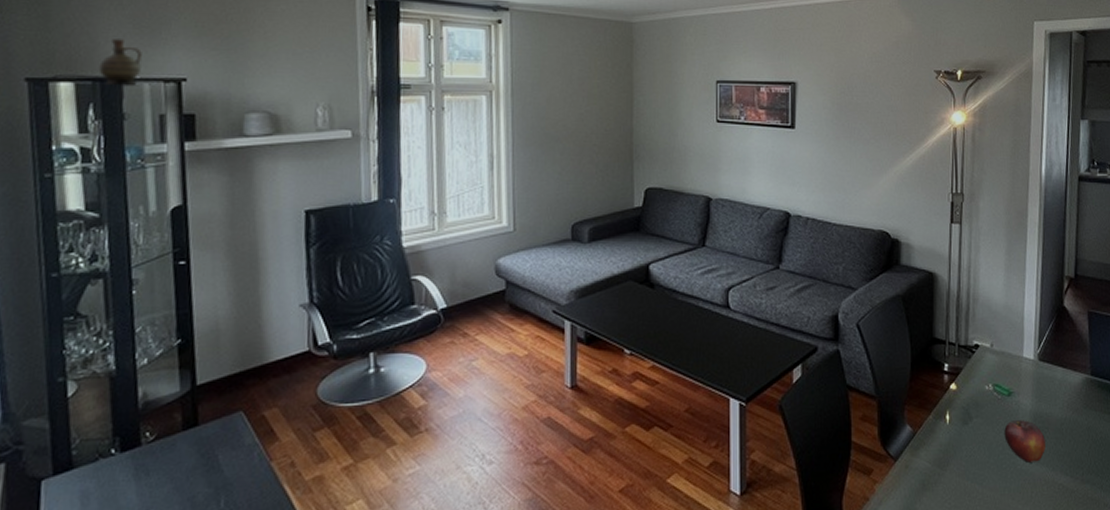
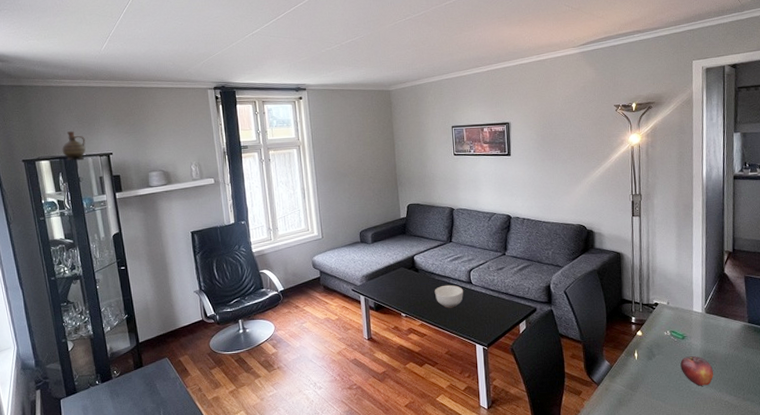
bowl: none [675,308,716,344] -> present [434,284,463,308]

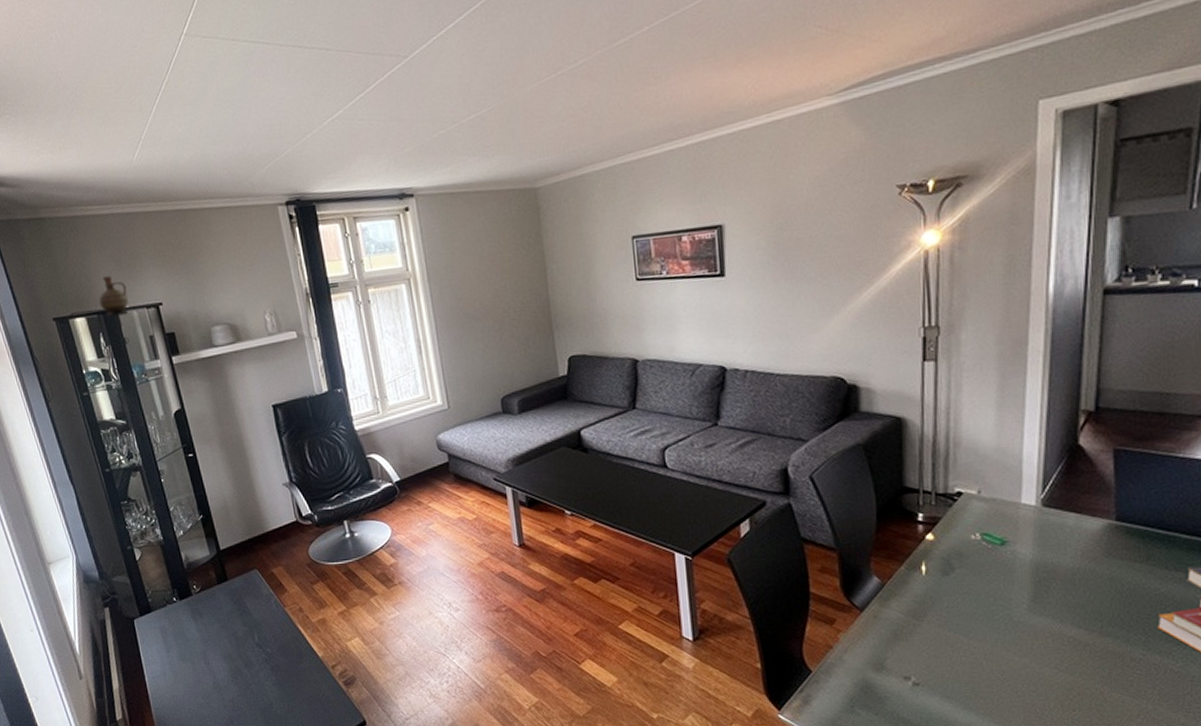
bowl: present [434,284,463,308] -> none [611,469,655,503]
fruit: present [680,356,713,386] -> none [996,570,1051,614]

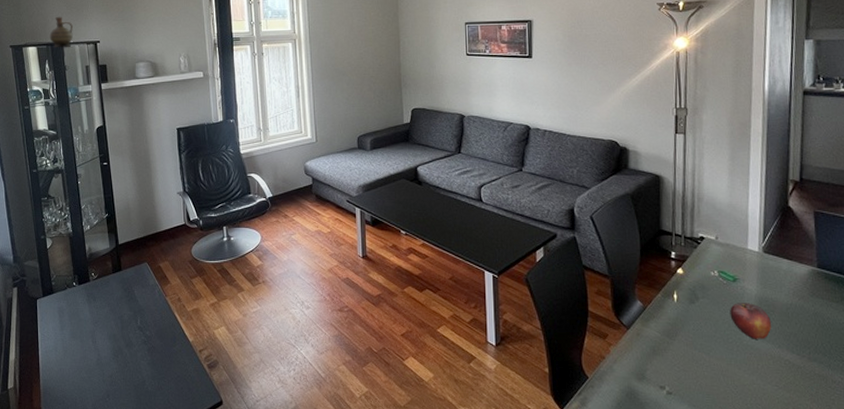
fruit: none [996,570,1051,614] -> present [730,303,771,339]

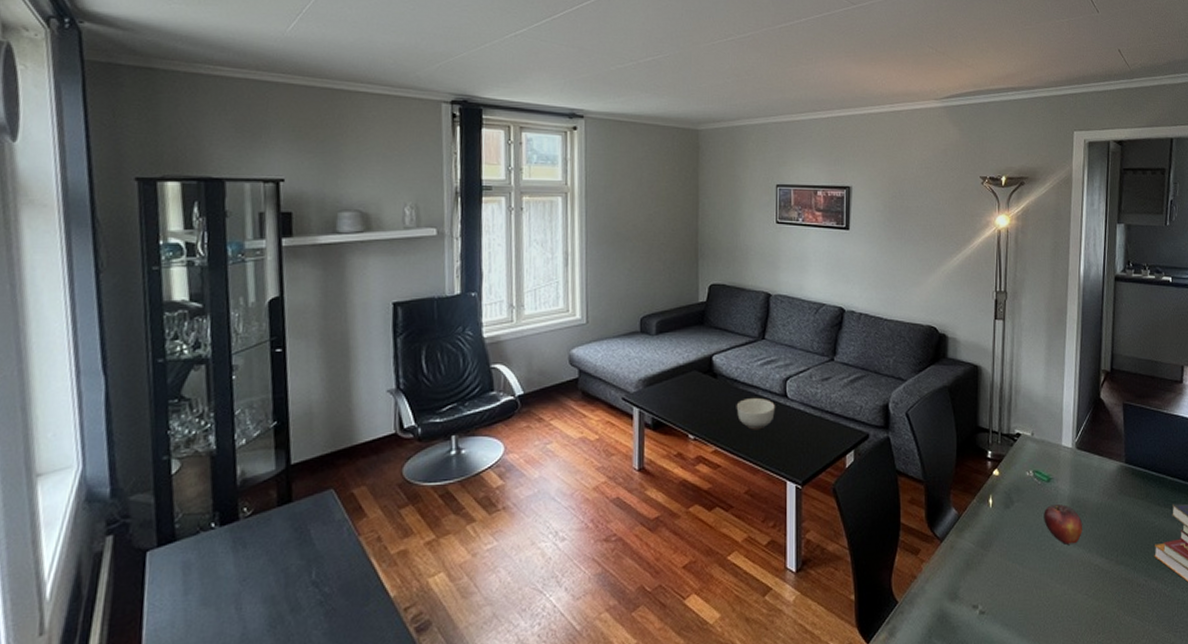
ceramic jug: present [49,17,73,48] -> none [203,142,243,186]
bowl: none [439,201,472,228] -> present [736,397,775,430]

